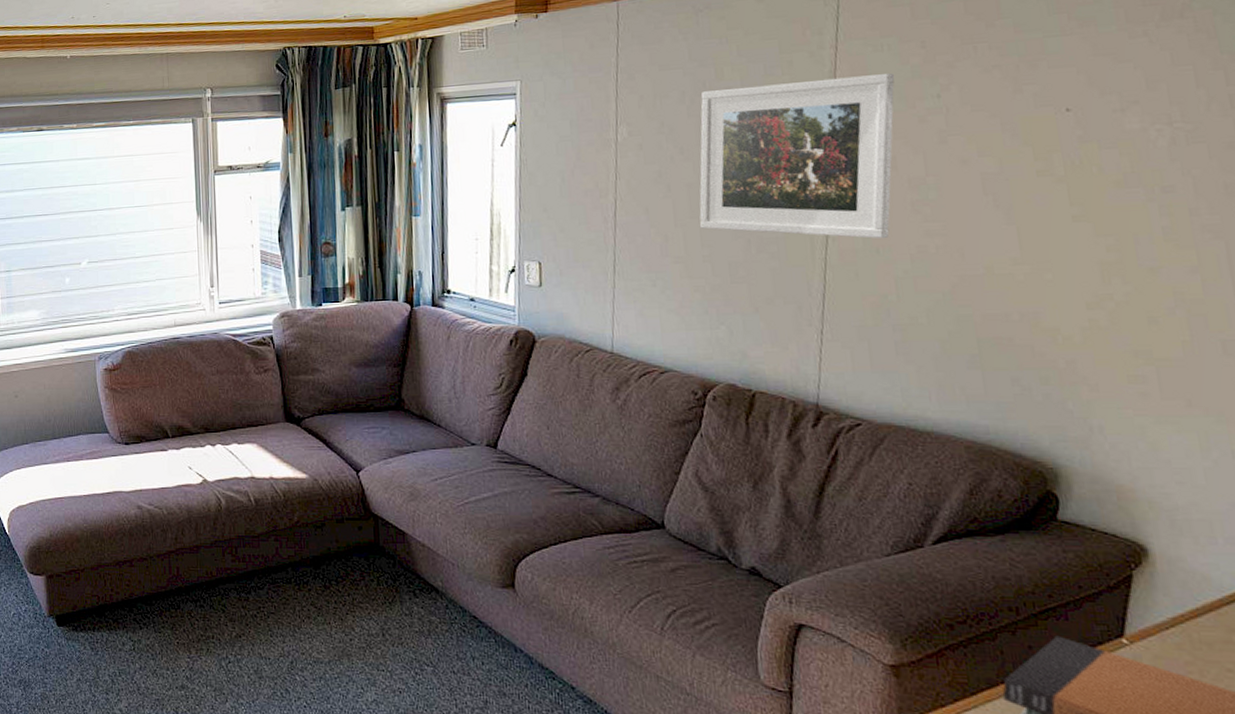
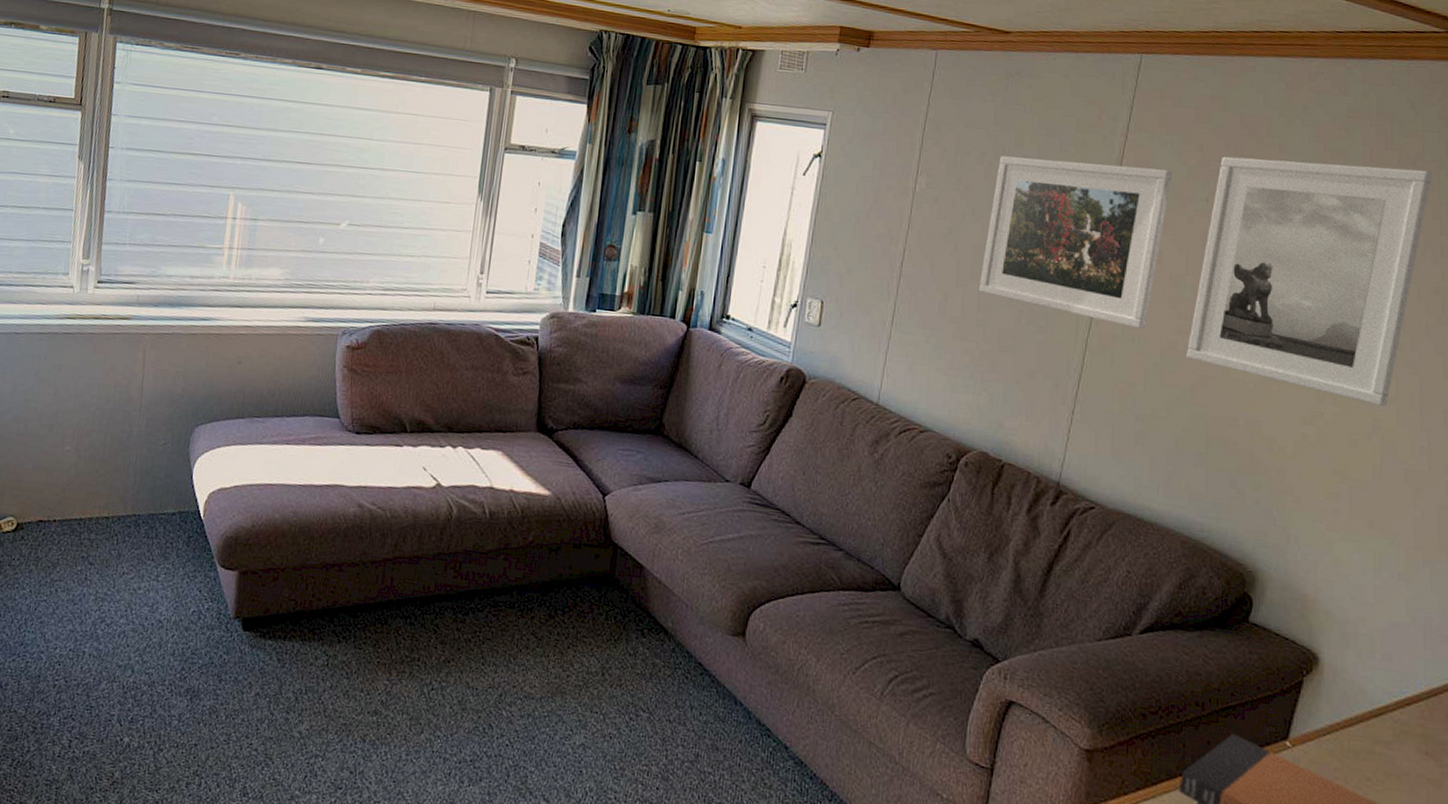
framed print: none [940,19,1207,278] -> present [1187,156,1433,406]

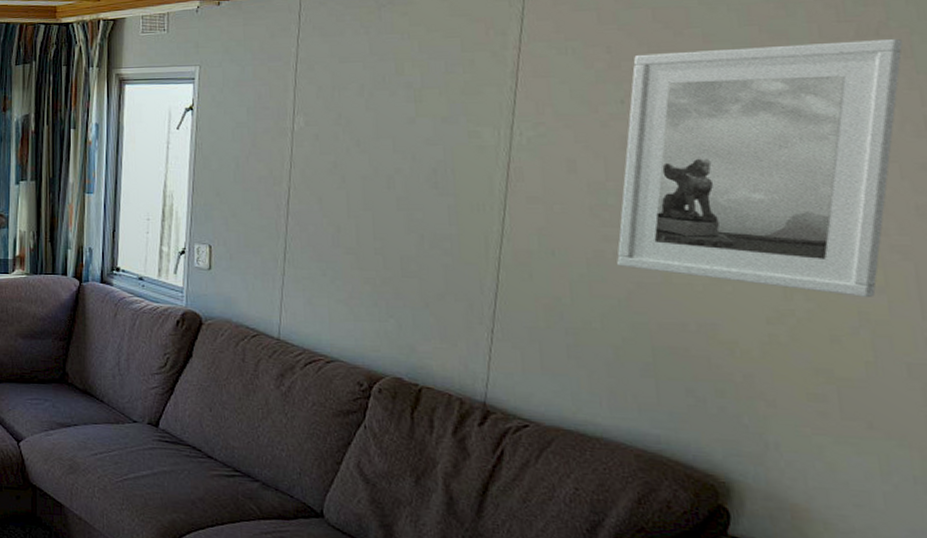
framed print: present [978,156,1173,330] -> none [372,77,578,242]

